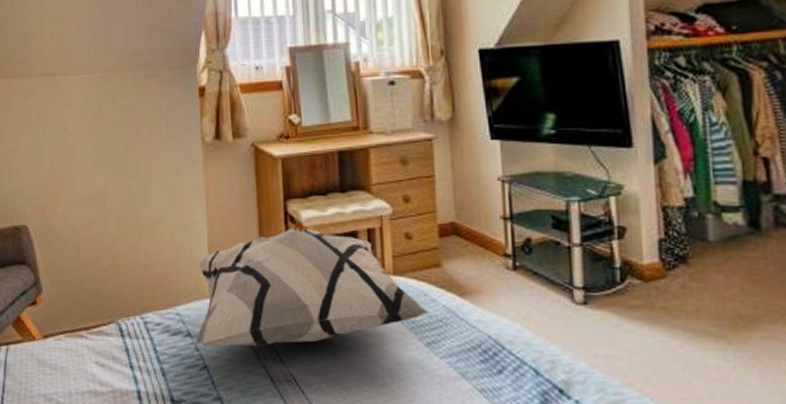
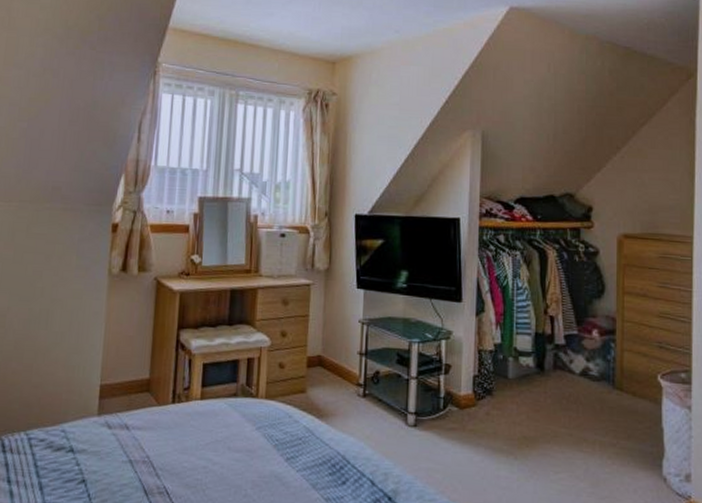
decorative pillow: present [195,228,430,348] -> none [77,355,292,463]

